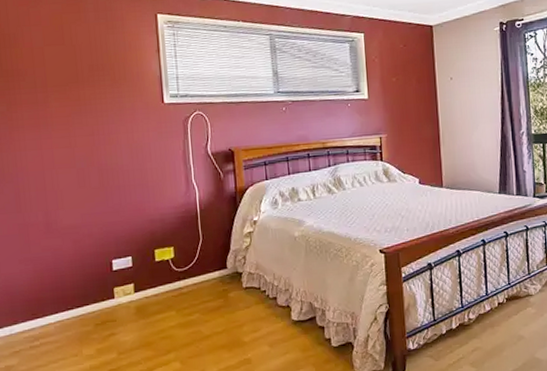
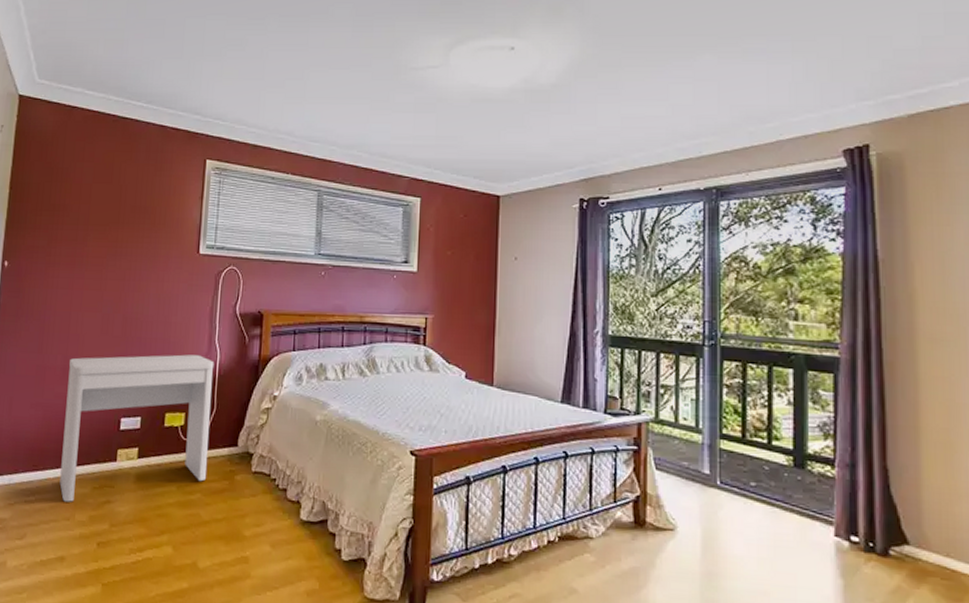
desk: none [51,194,202,341] -> present [59,354,214,502]

